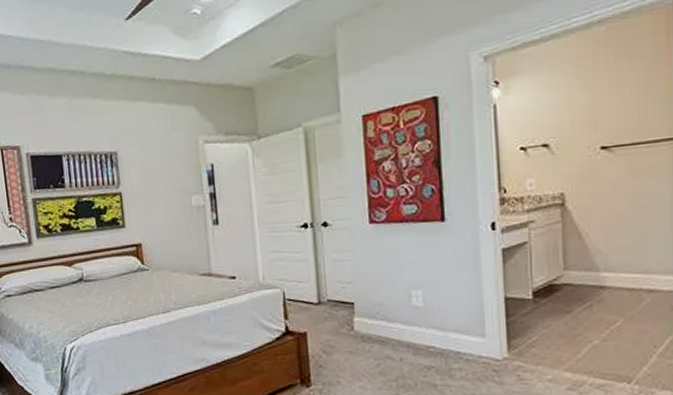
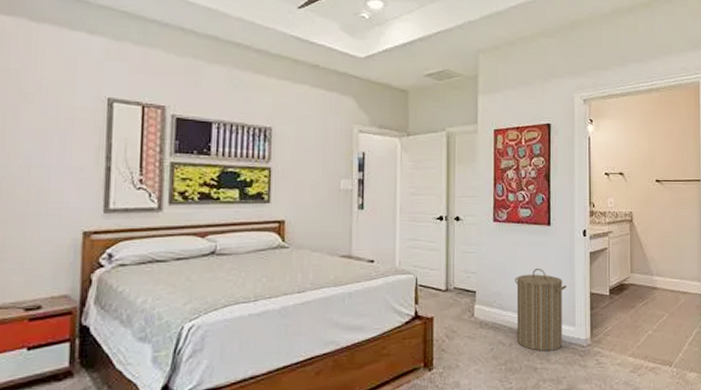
laundry hamper: none [402,272,471,366] -> present [515,268,566,351]

